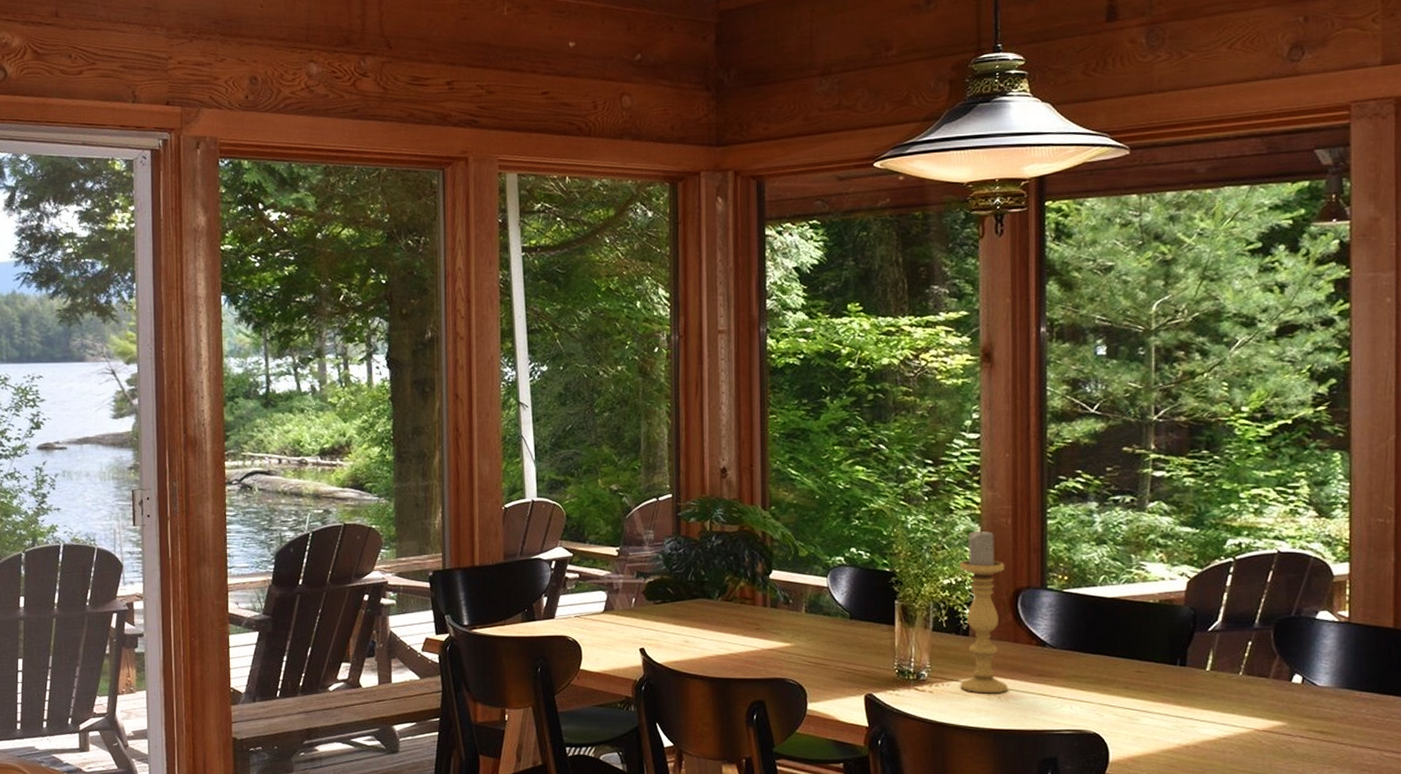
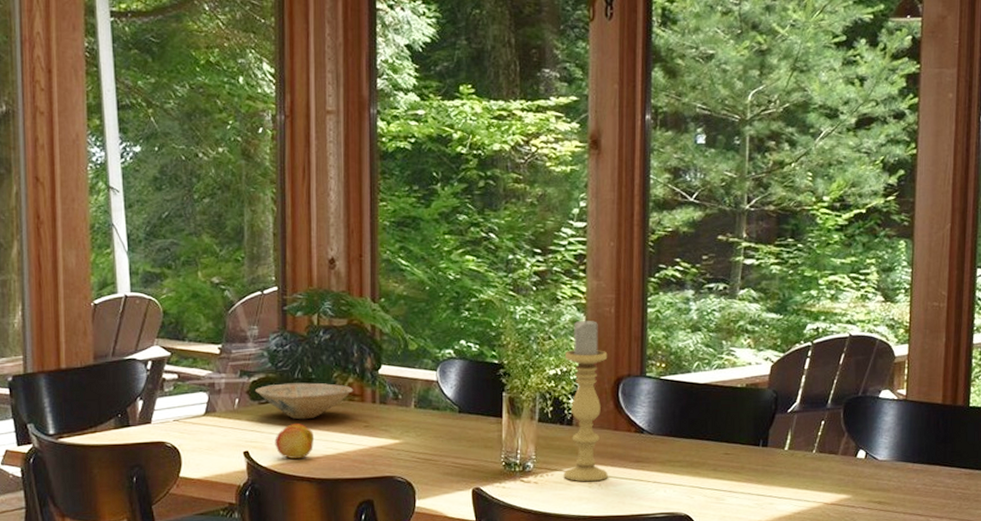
bowl: none [650,585,745,620] -> present [254,382,354,420]
fruit: none [669,623,708,658] -> present [275,422,315,460]

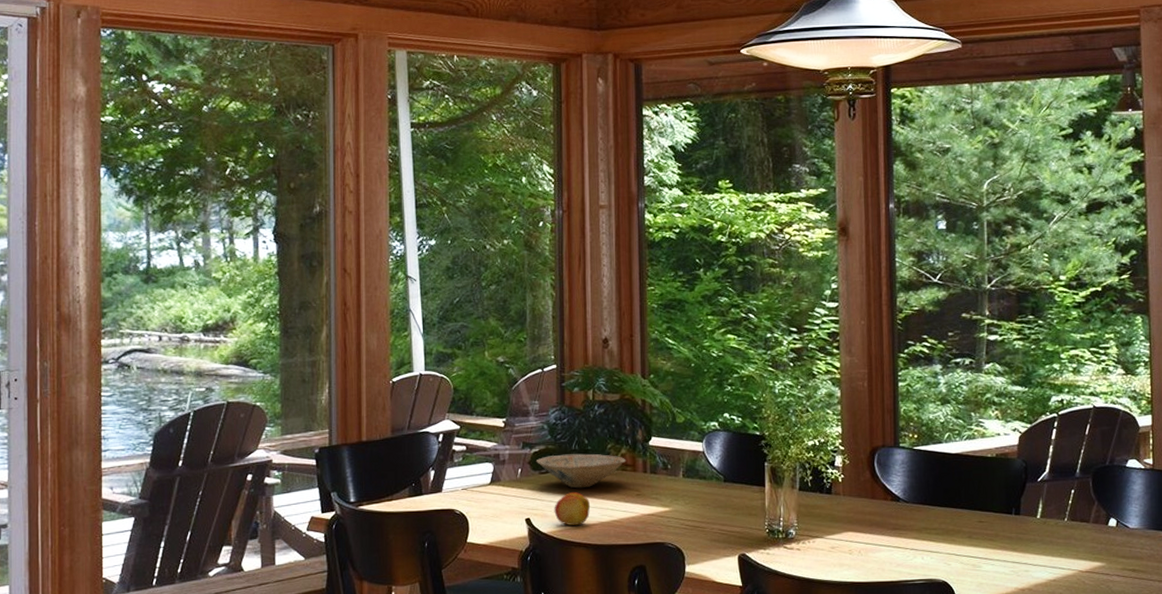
candle holder: present [564,318,608,482] -> none [823,392,867,549]

